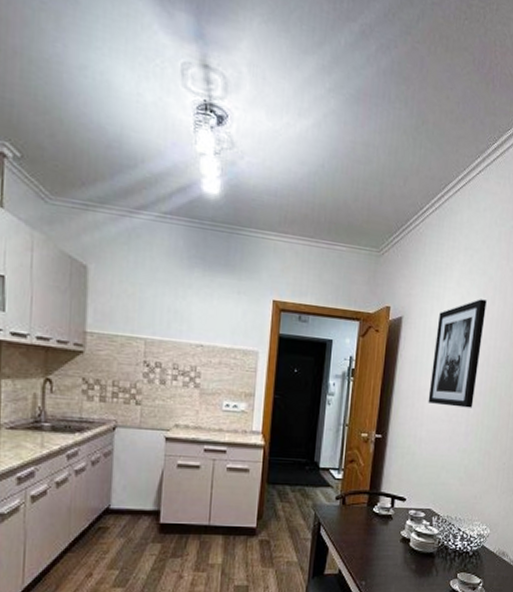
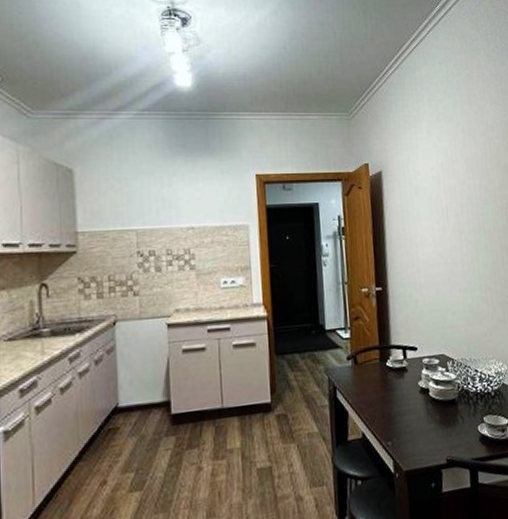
wall art: present [428,299,487,408] -> none [416,144,465,249]

